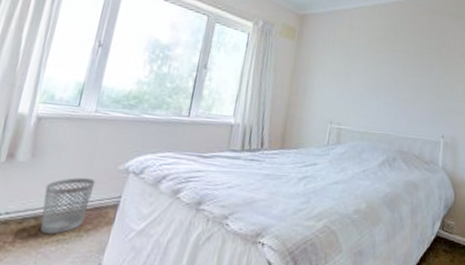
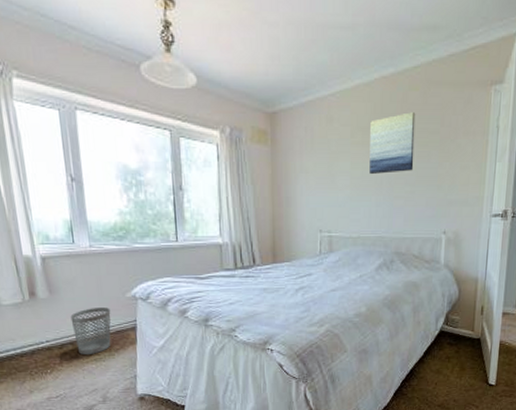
wall art: none [380,31,422,79] -> present [369,112,416,174]

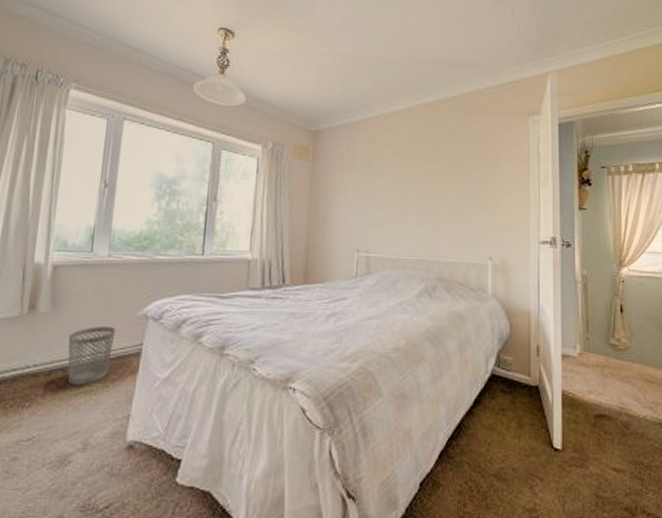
wall art: present [369,112,416,174] -> none [410,137,456,194]

